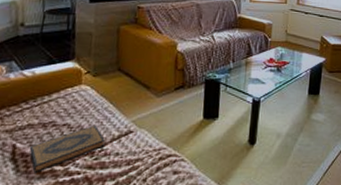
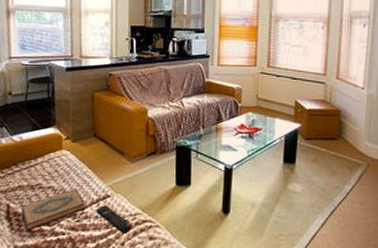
remote control: none [116,140,156,169] -> present [95,204,132,234]

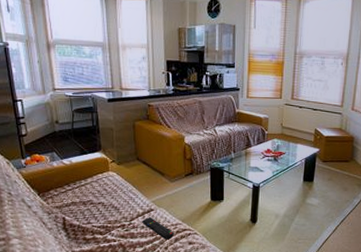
hardback book: present [21,189,85,231] -> none [76,204,132,239]

